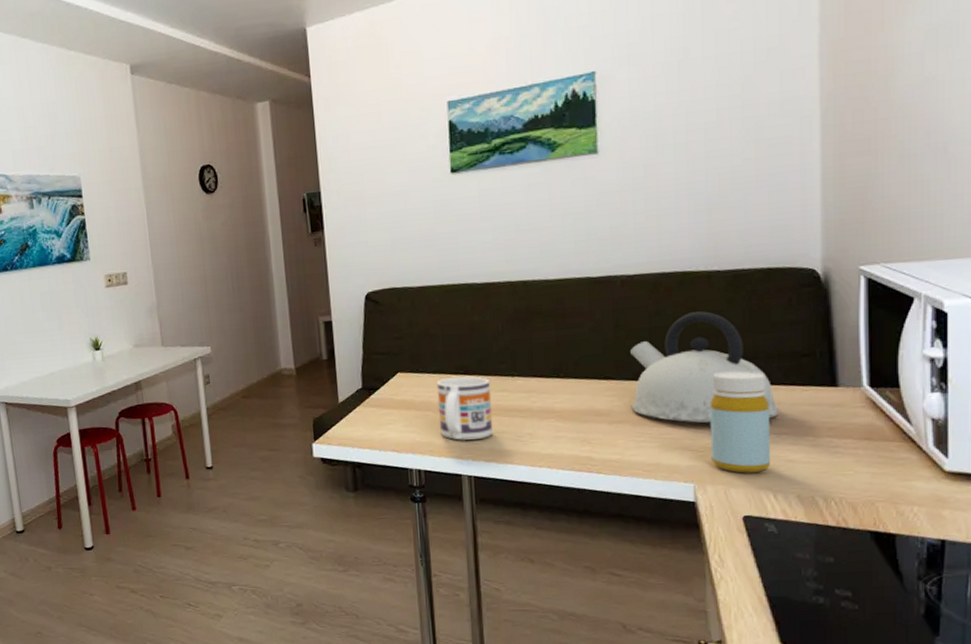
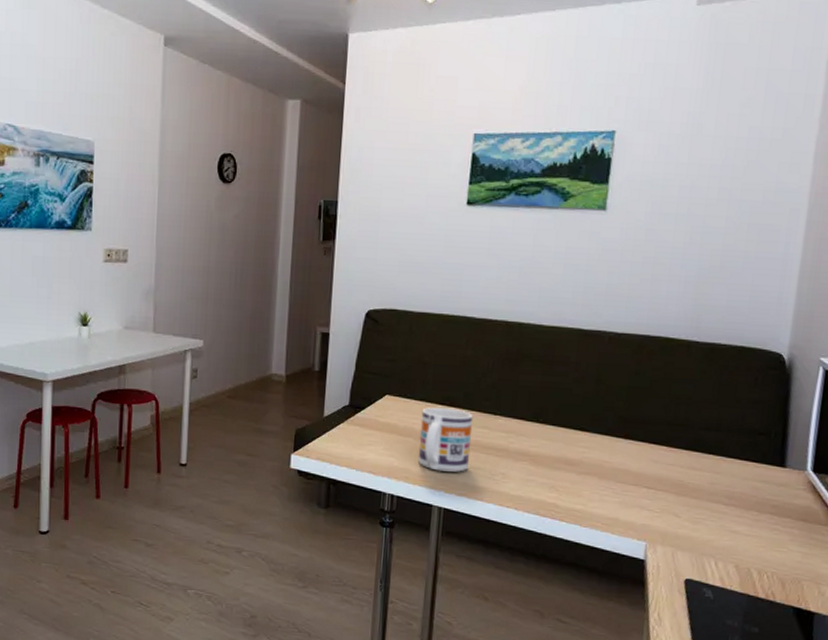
kettle: present [629,311,780,424] -> none [600,377,732,490]
bottle: present [710,370,771,473] -> none [664,438,724,539]

